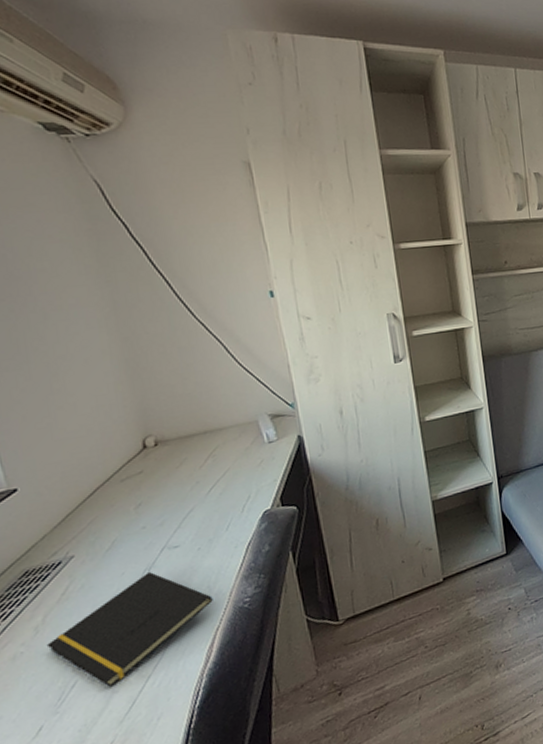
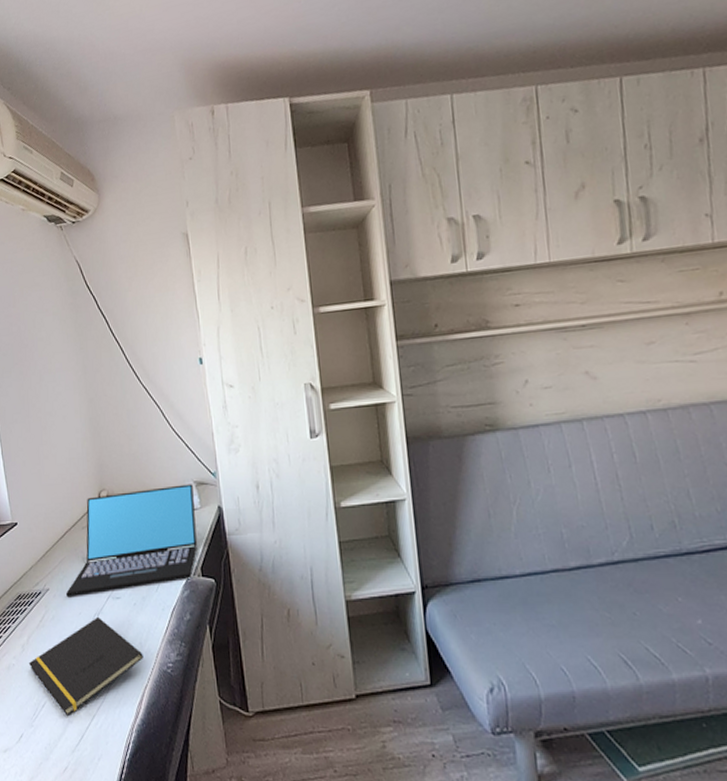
laptop: none [99,417,275,559] -> present [65,484,197,596]

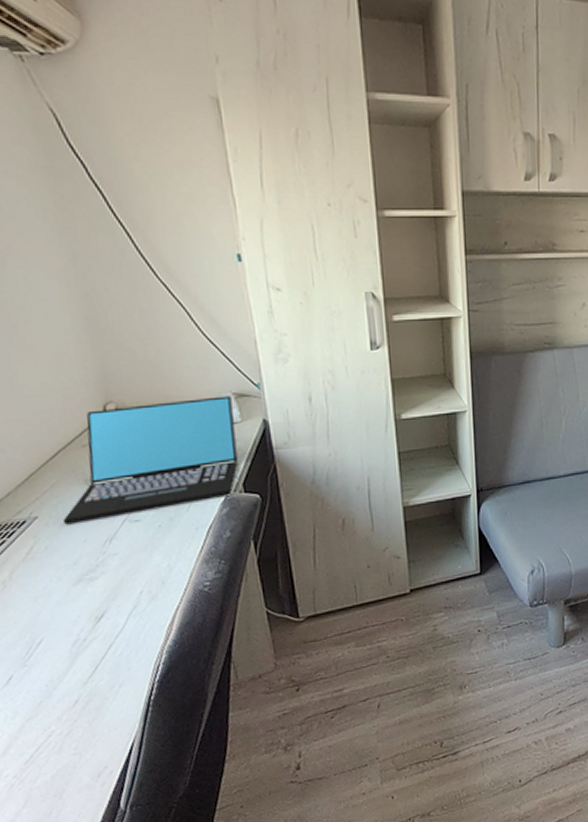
notepad: present [28,616,143,716] -> none [13,542,173,649]

